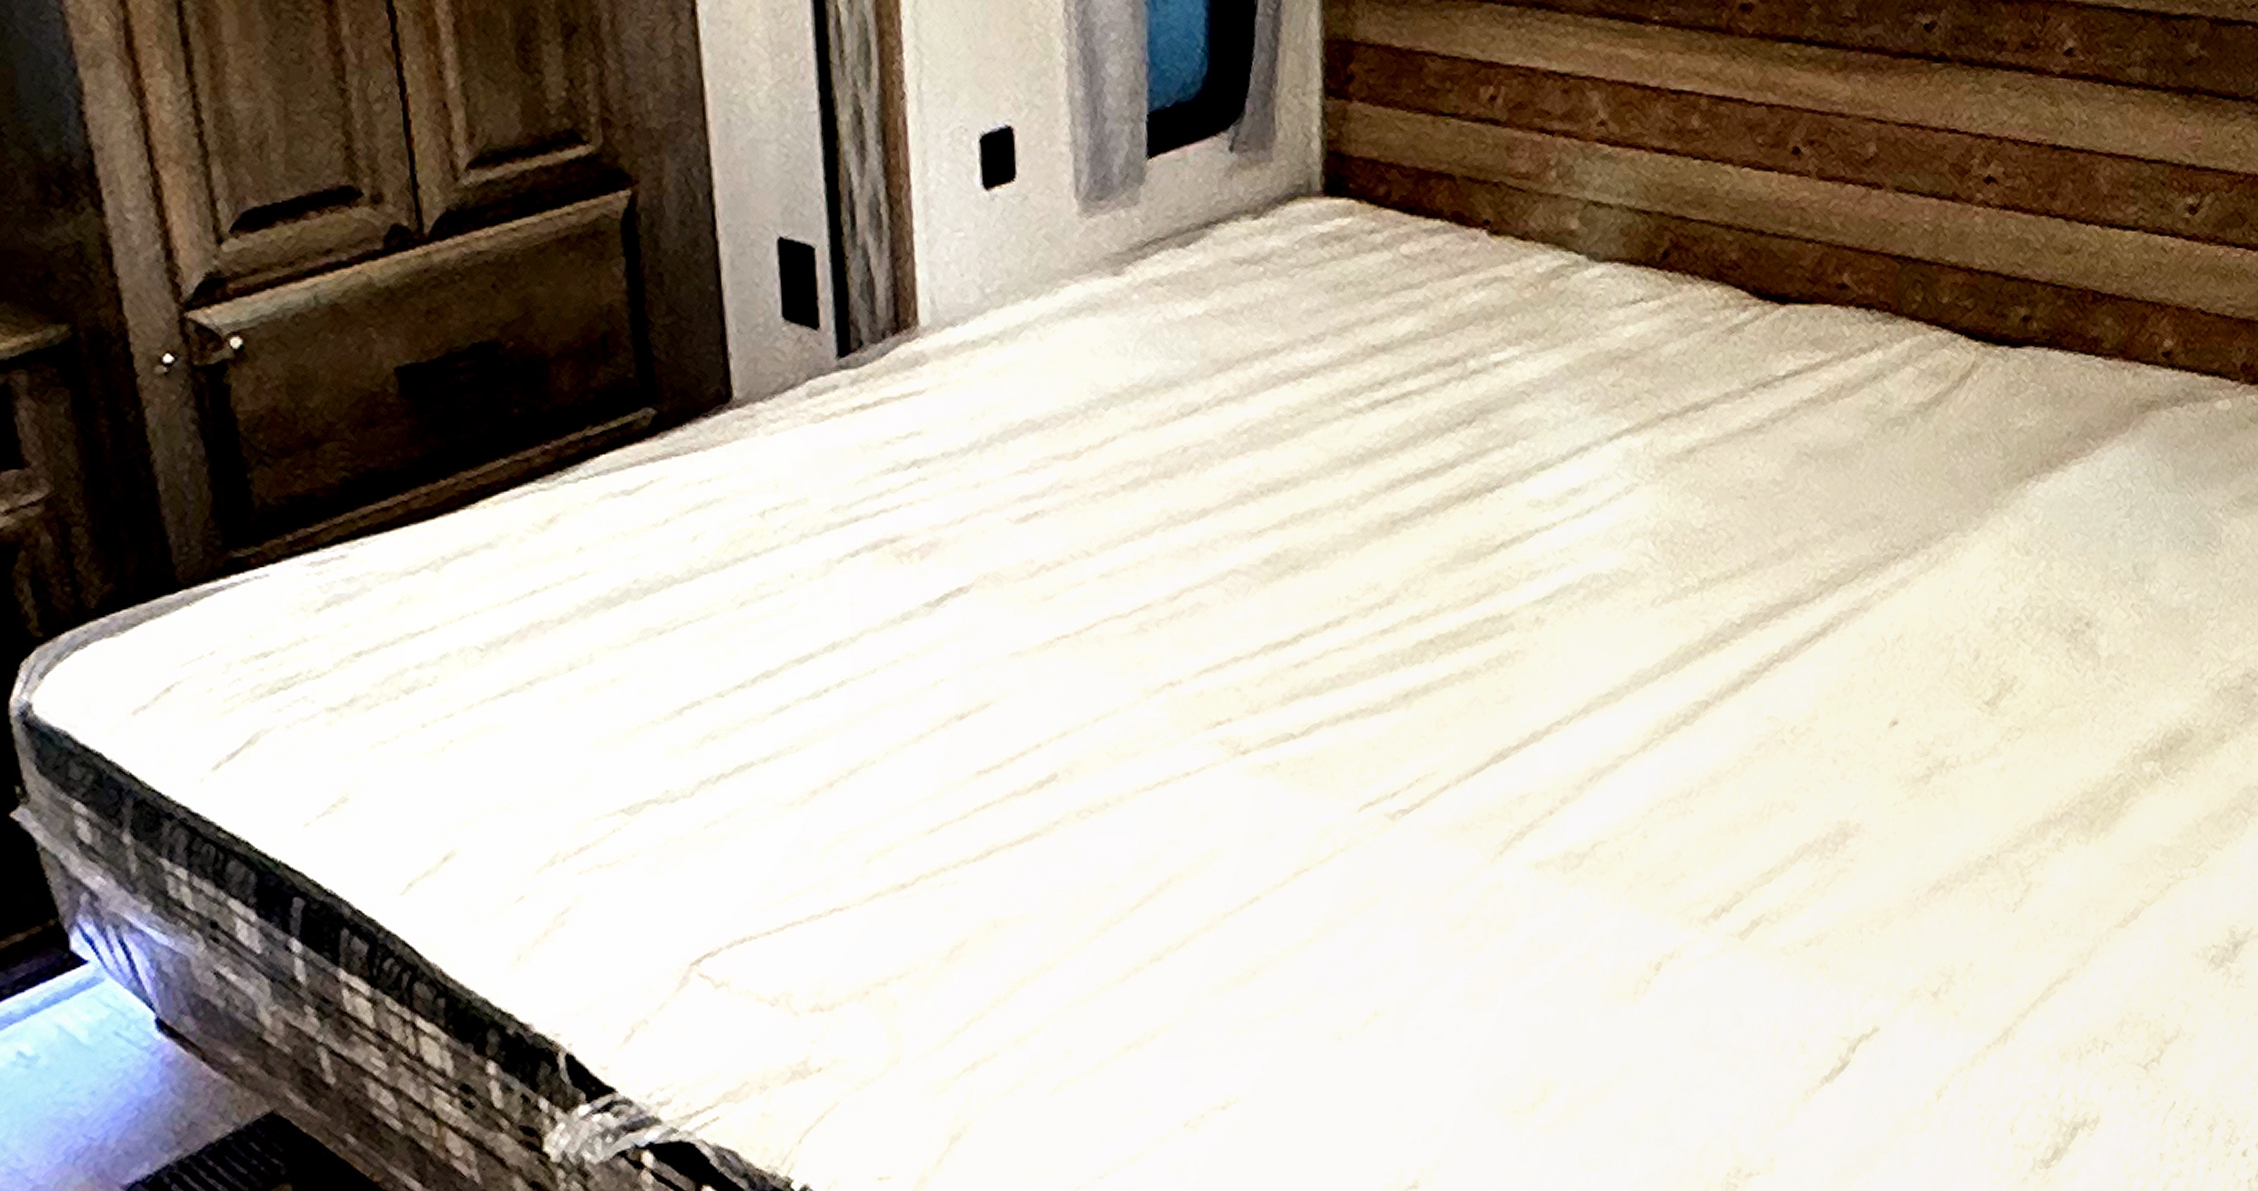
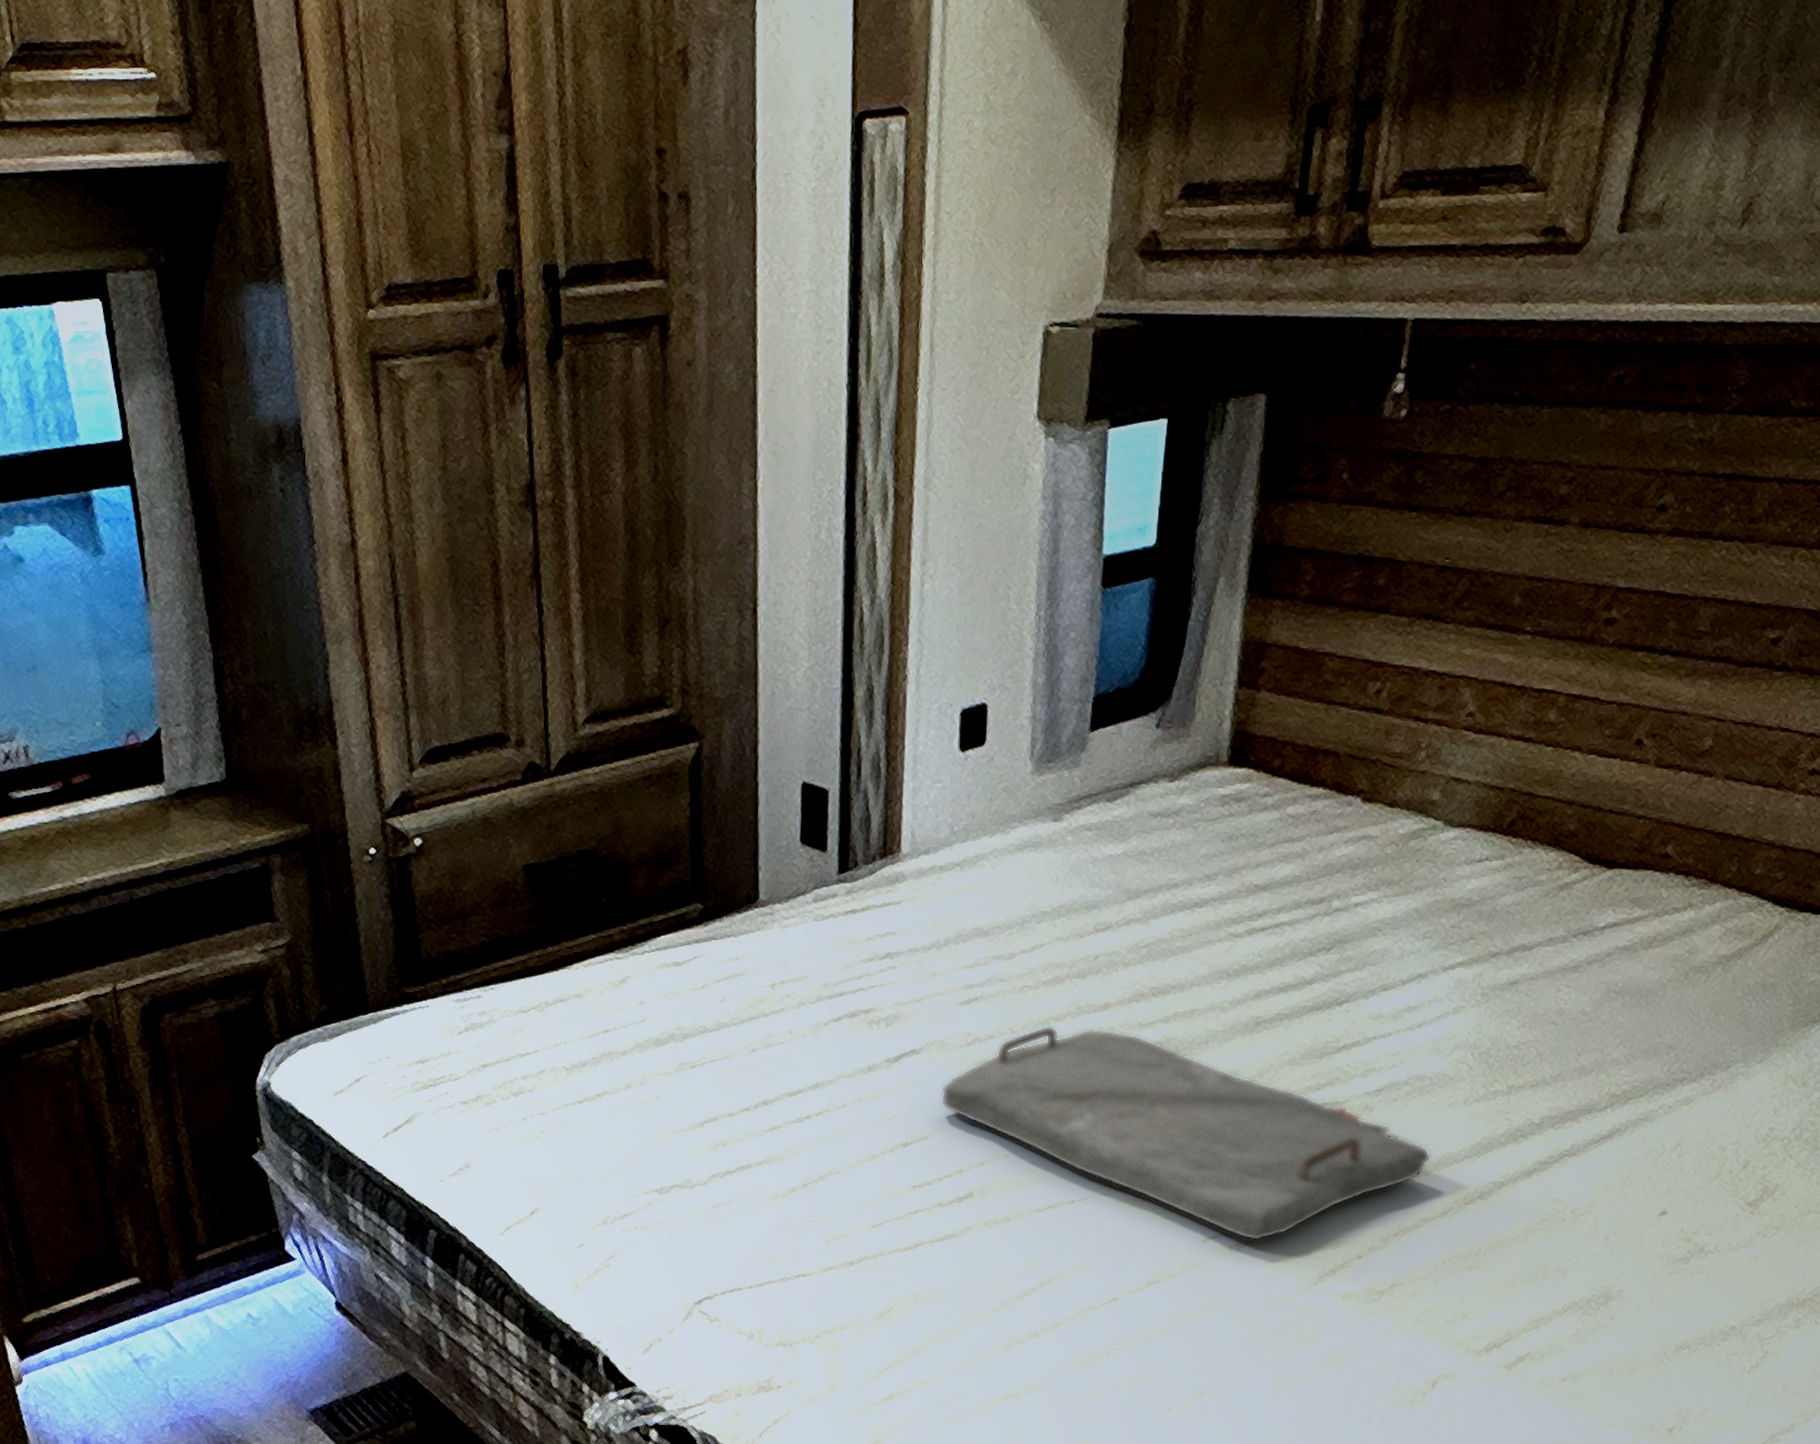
serving tray: none [1001,543,1620,805] -> present [940,1026,1431,1241]

